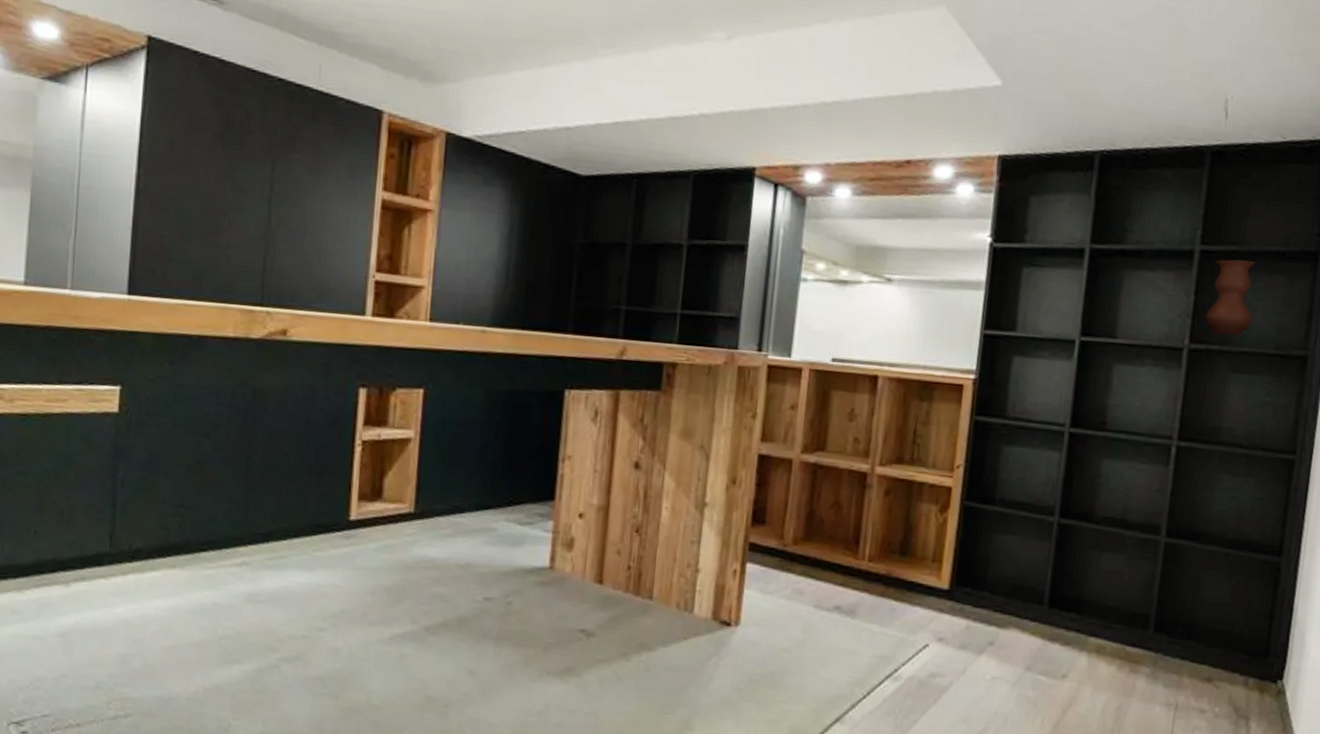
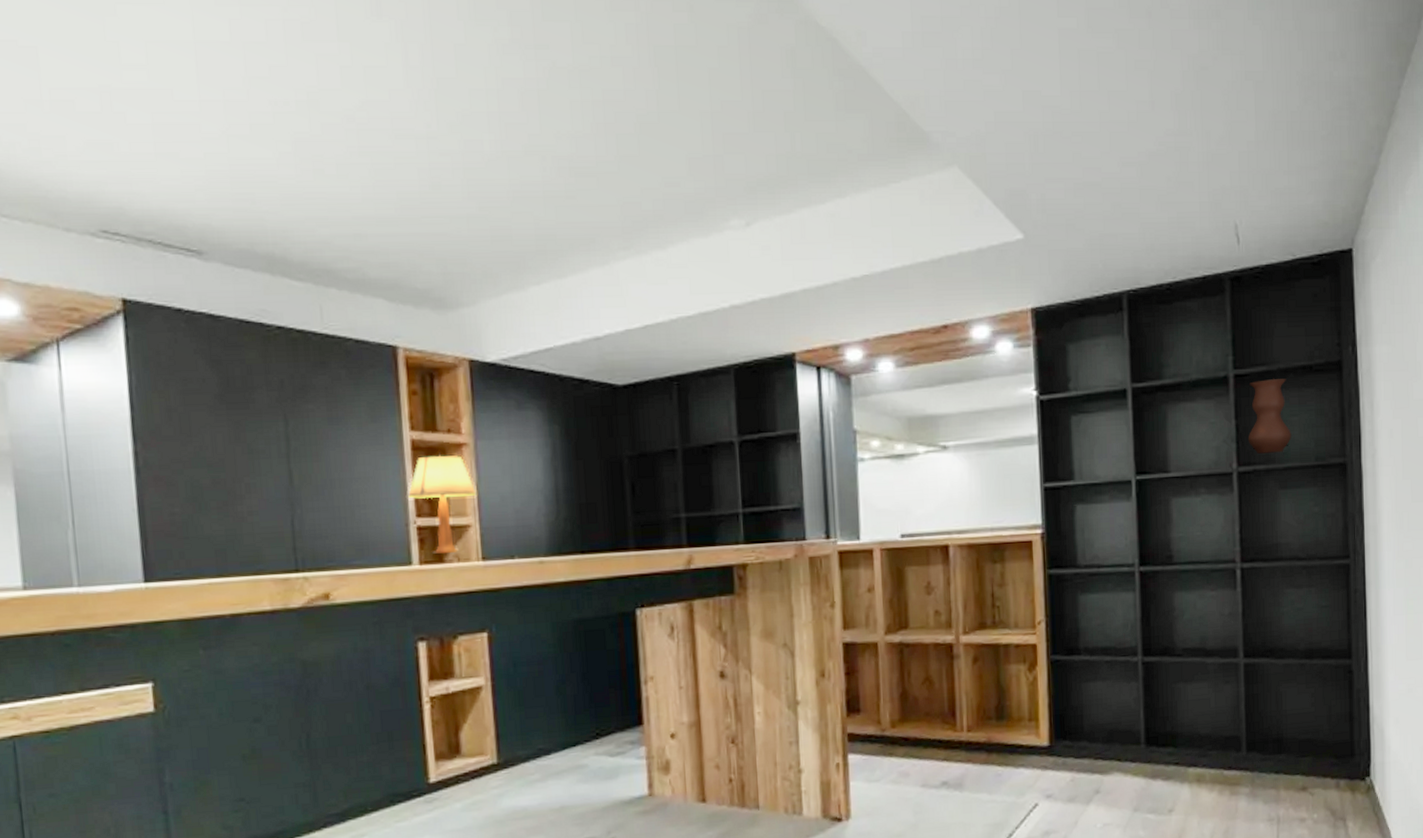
table lamp: none [370,215,434,311] -> present [407,452,477,554]

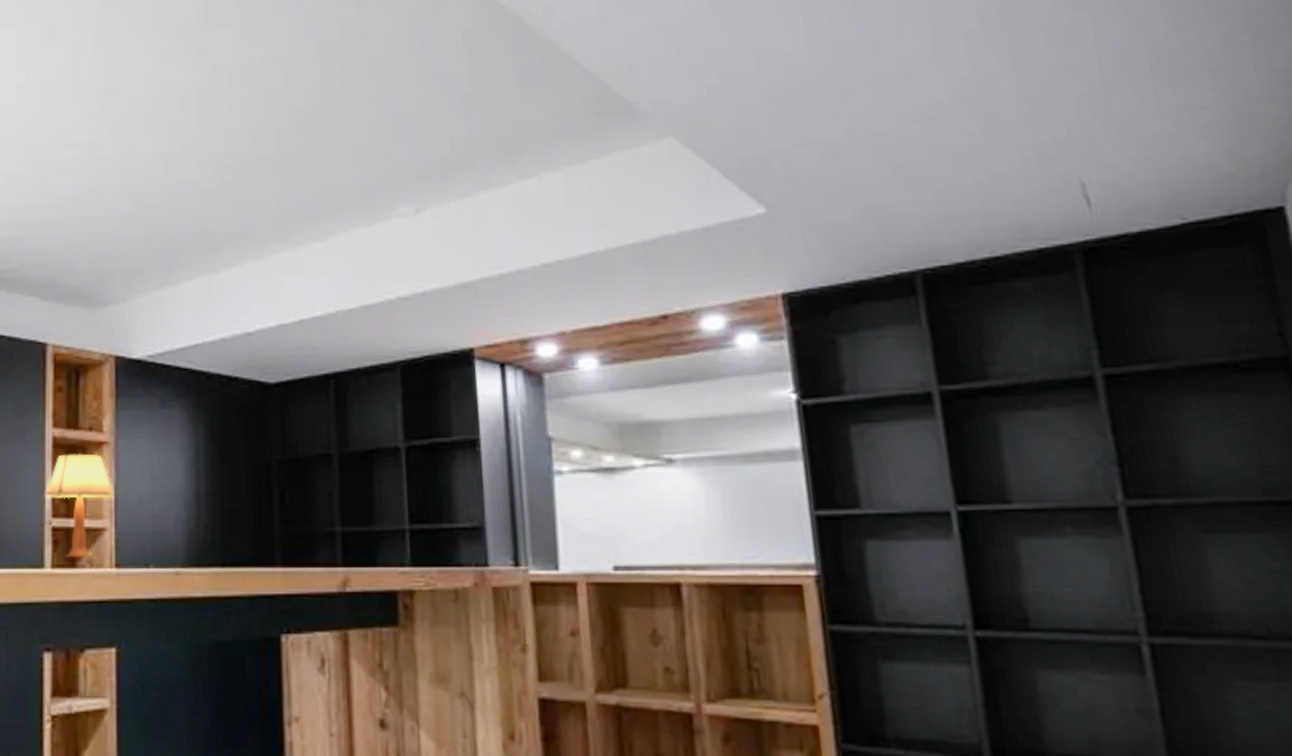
vase: present [1248,379,1291,454] -> none [1131,380,1215,482]

